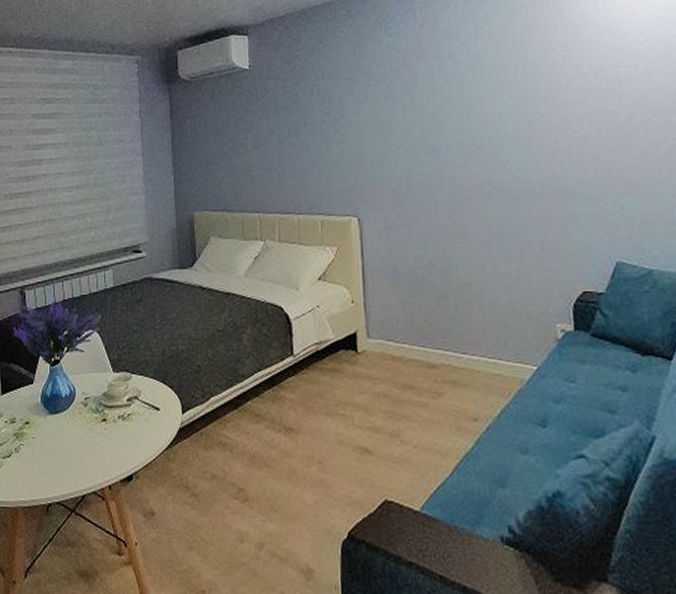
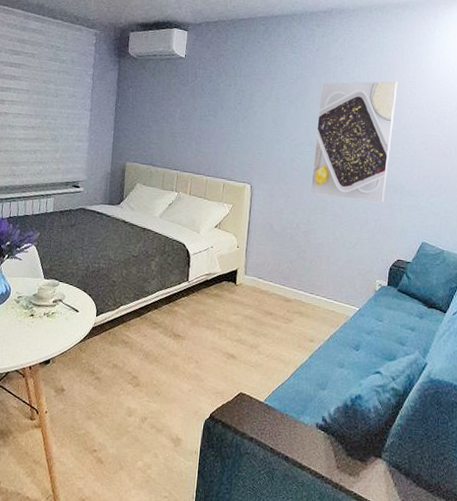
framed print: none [433,46,549,218] -> present [310,80,397,203]

